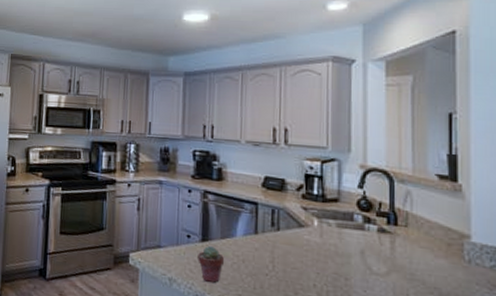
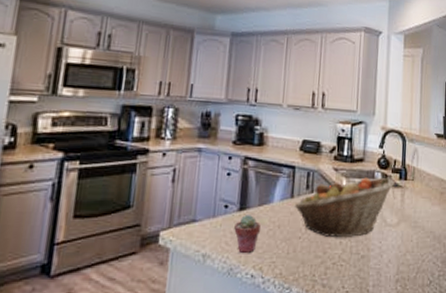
fruit basket: none [260,219,381,282] -> present [295,177,395,237]

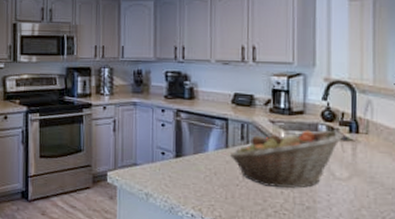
potted succulent: present [234,215,261,253] -> none [172,161,198,195]

